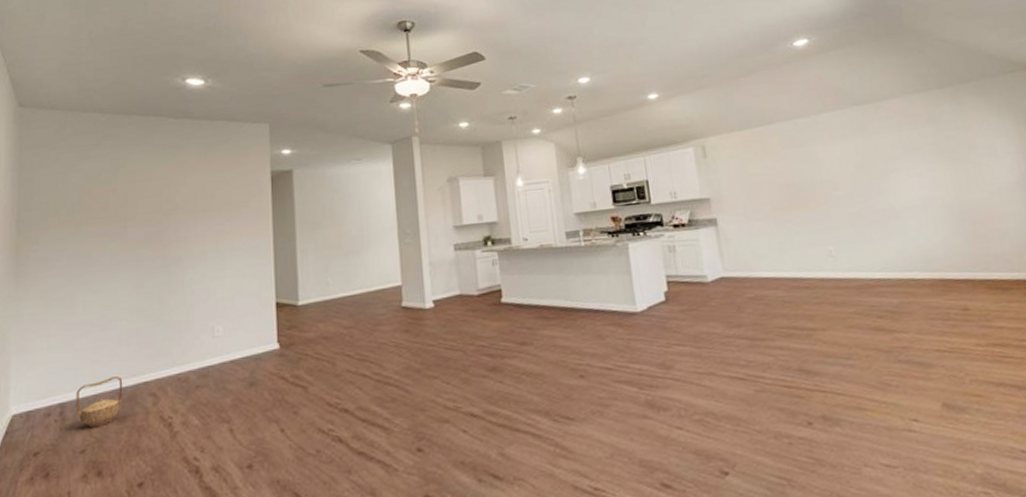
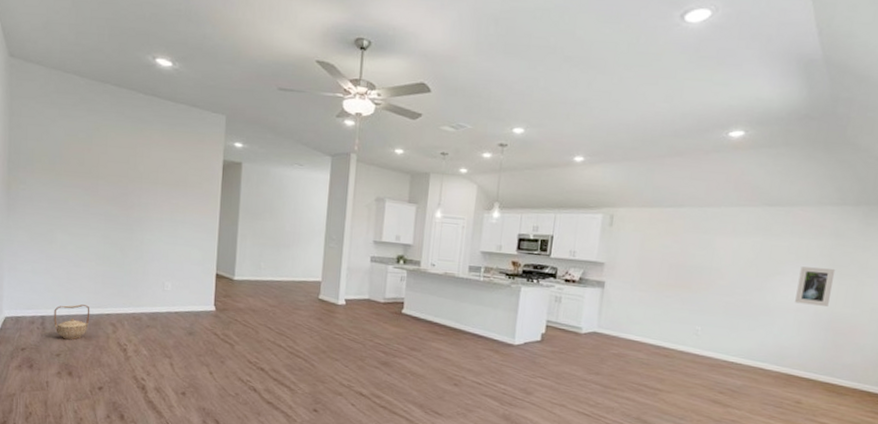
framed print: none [911,155,954,199] -> present [795,266,836,306]

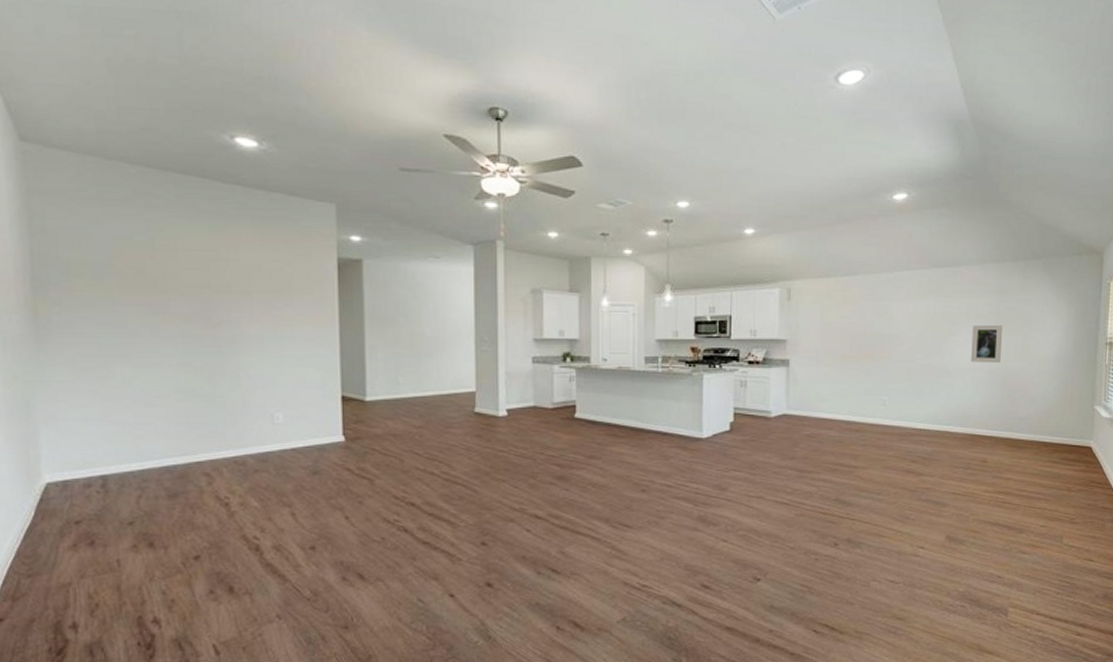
basket: present [54,304,90,340] -> none [119,454,173,502]

